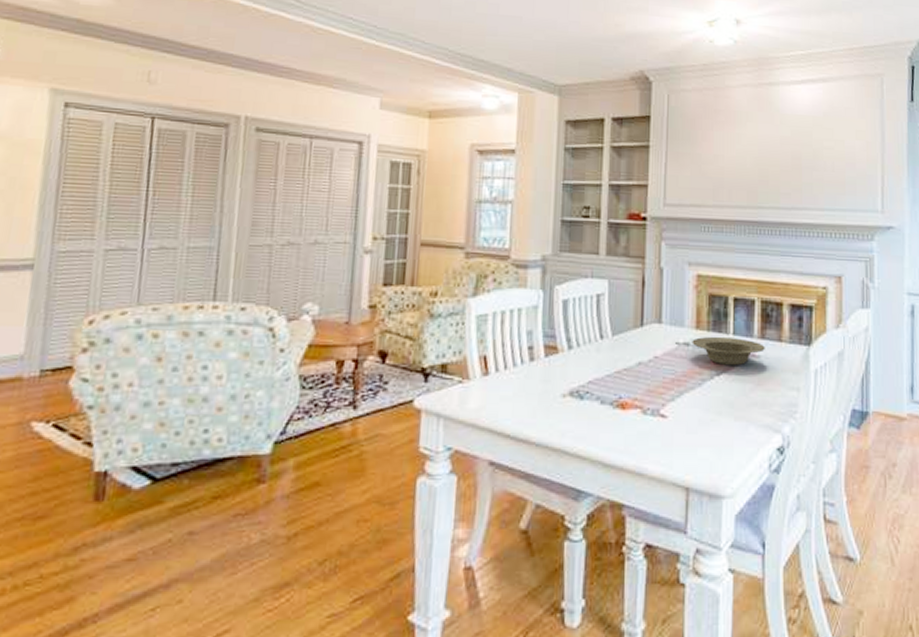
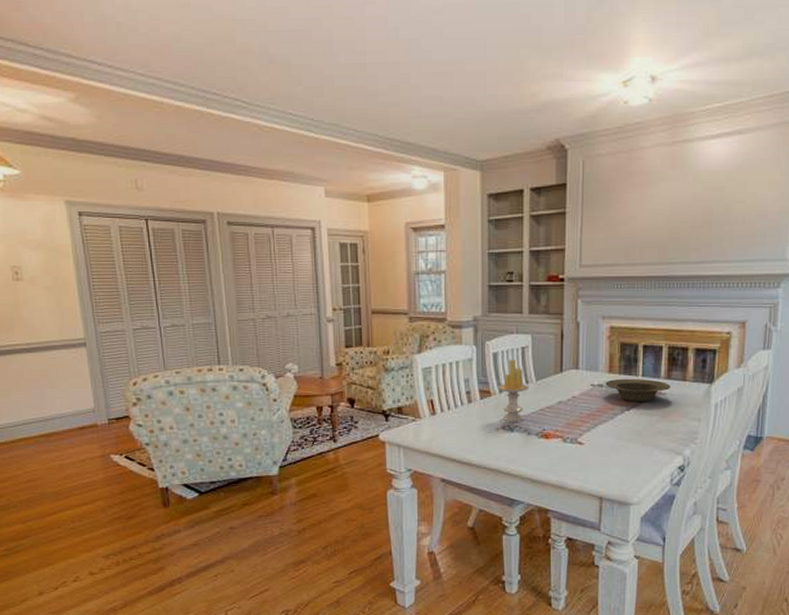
candle: none [566,308,604,387] -> present [497,359,529,422]

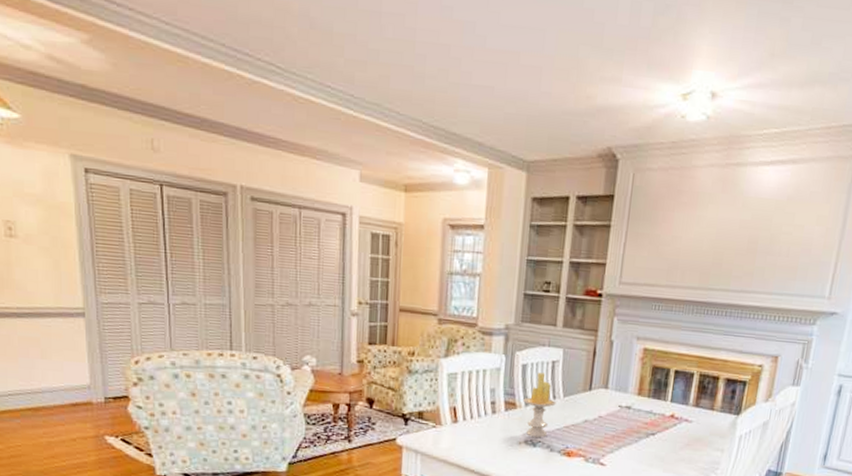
bowl: present [605,378,671,401] -> none [633,402,698,428]

